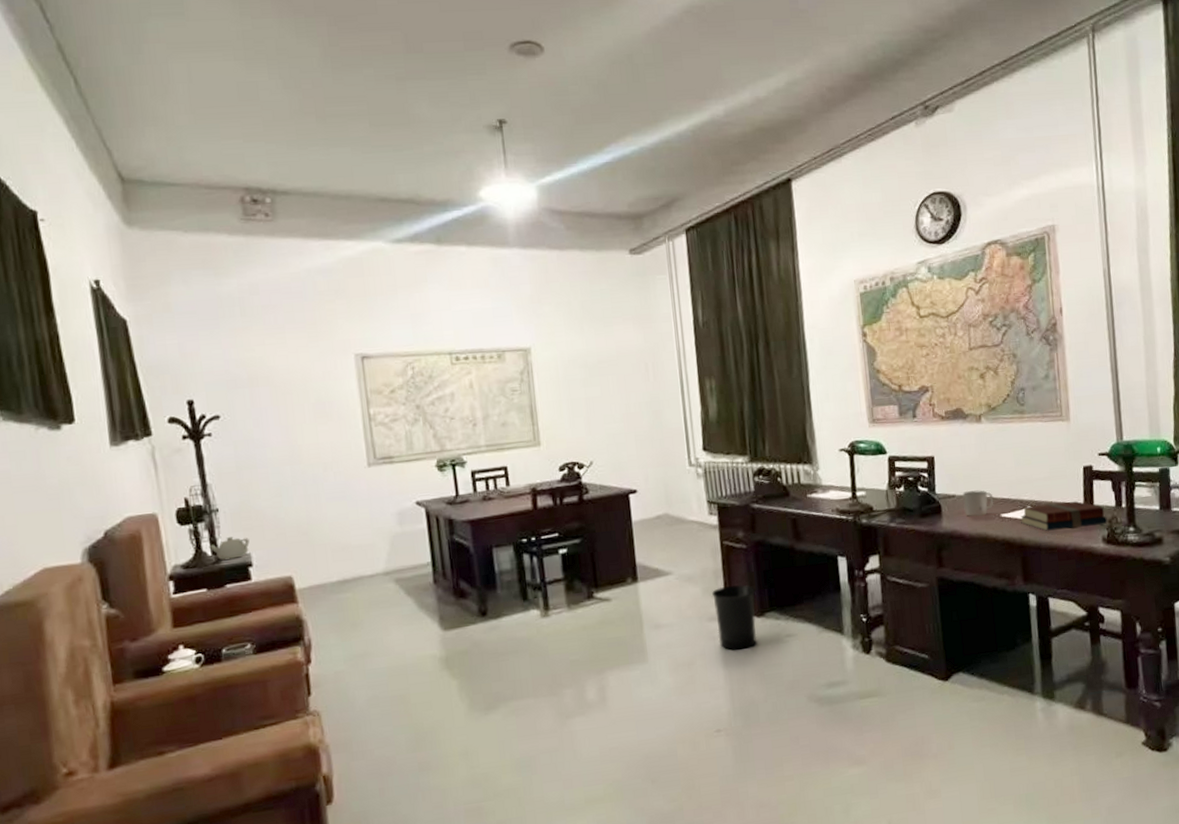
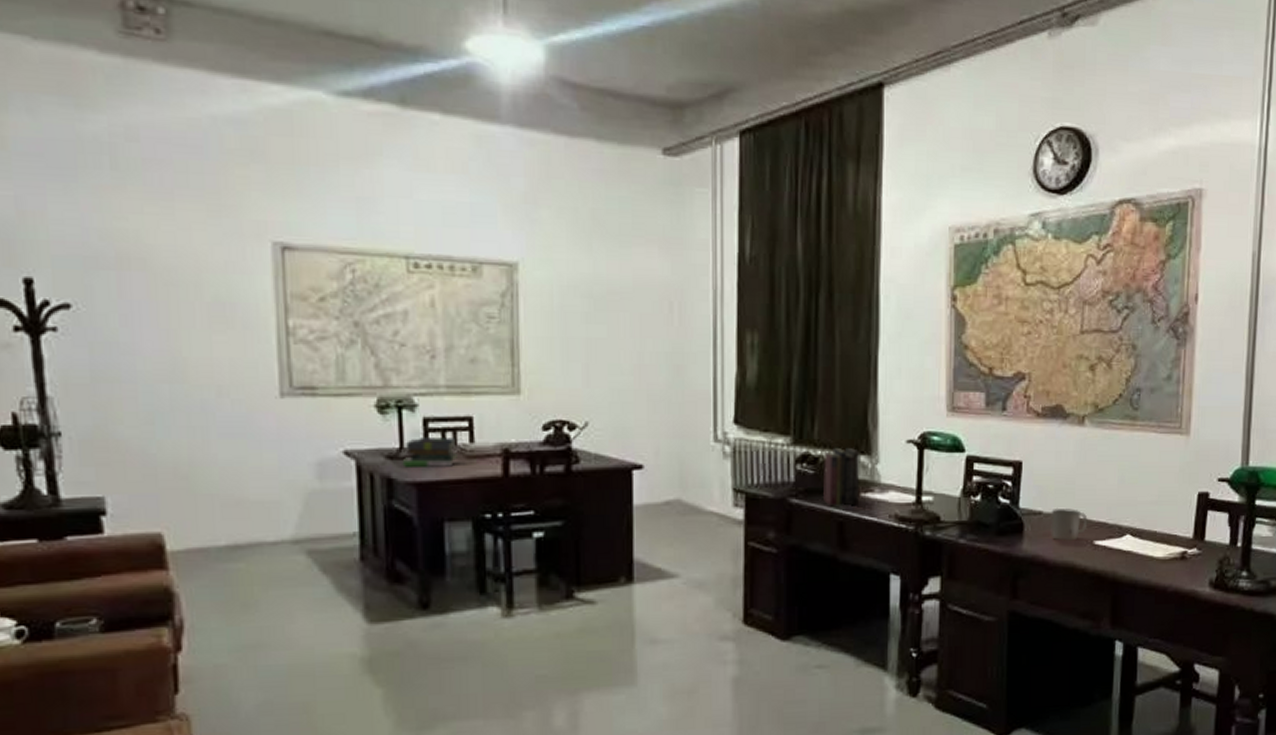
teapot: present [209,537,250,560] -> none [44,472,104,502]
books: none [458,483,498,510] -> present [402,438,457,467]
waste bin: present [711,585,757,650] -> none [726,599,783,679]
books: none [775,459,807,508] -> present [822,447,860,508]
books: present [1020,500,1108,532] -> none [1117,532,1218,568]

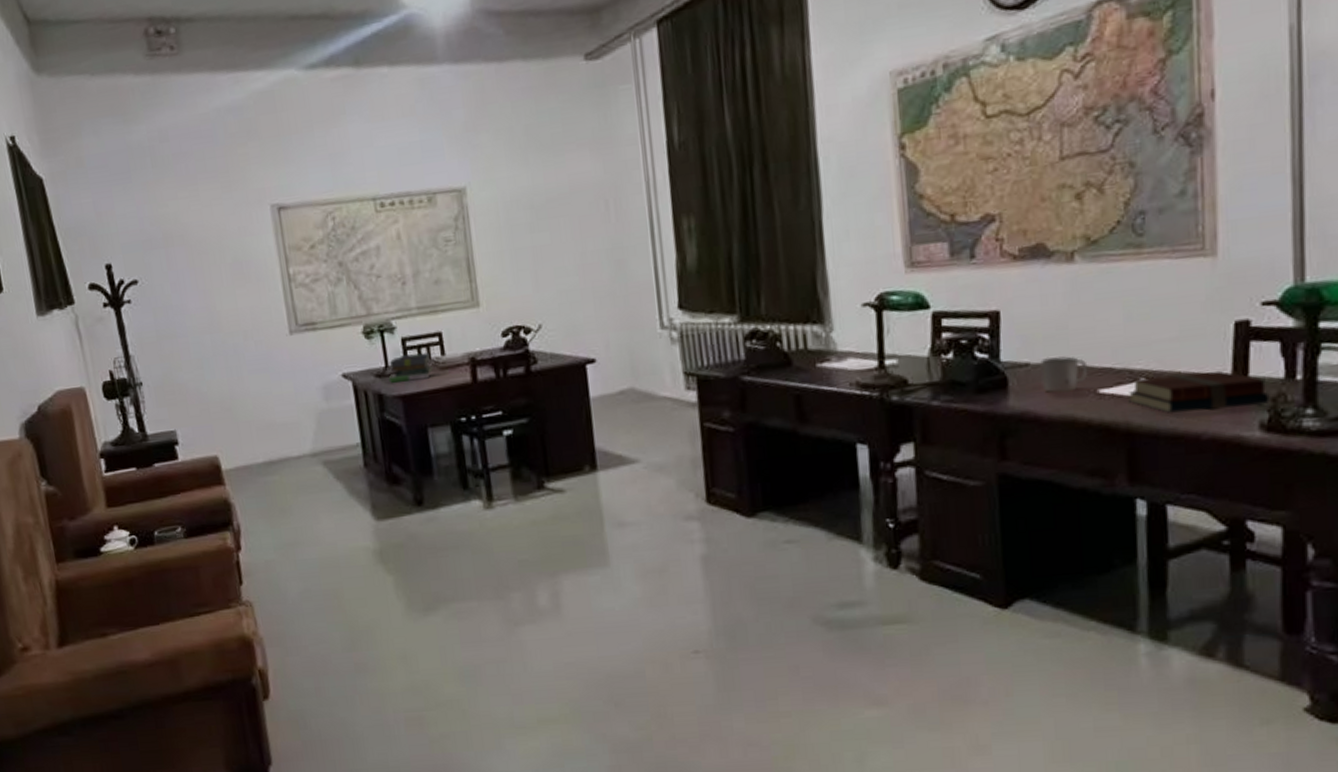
books: present [822,447,860,508] -> none [773,318,815,381]
books: none [1117,532,1218,568] -> present [1129,370,1270,415]

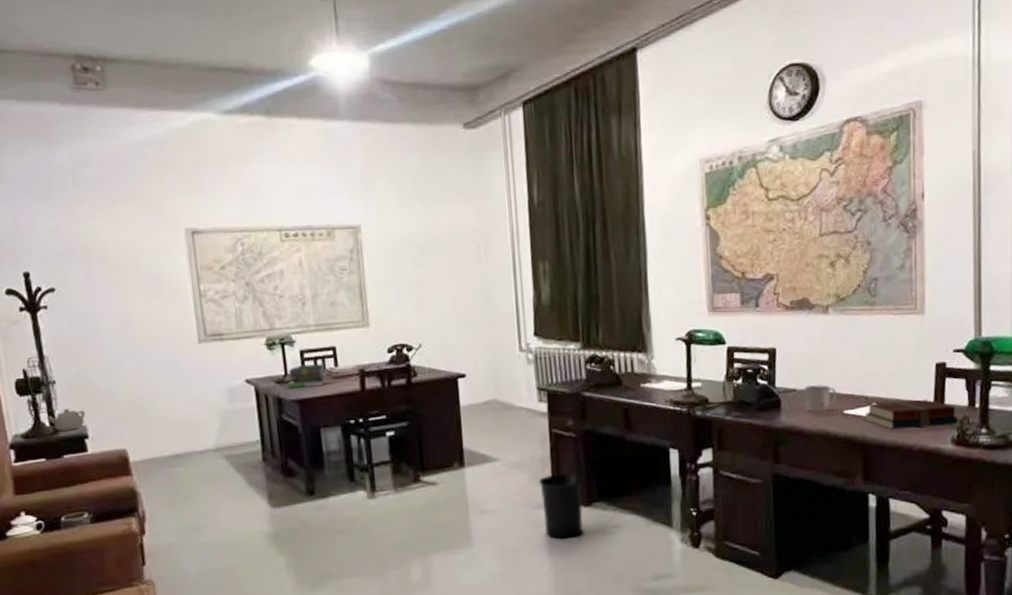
teapot: none [135,412,174,437] -> present [47,409,85,431]
waste bin: none [688,477,747,557] -> present [538,474,584,539]

